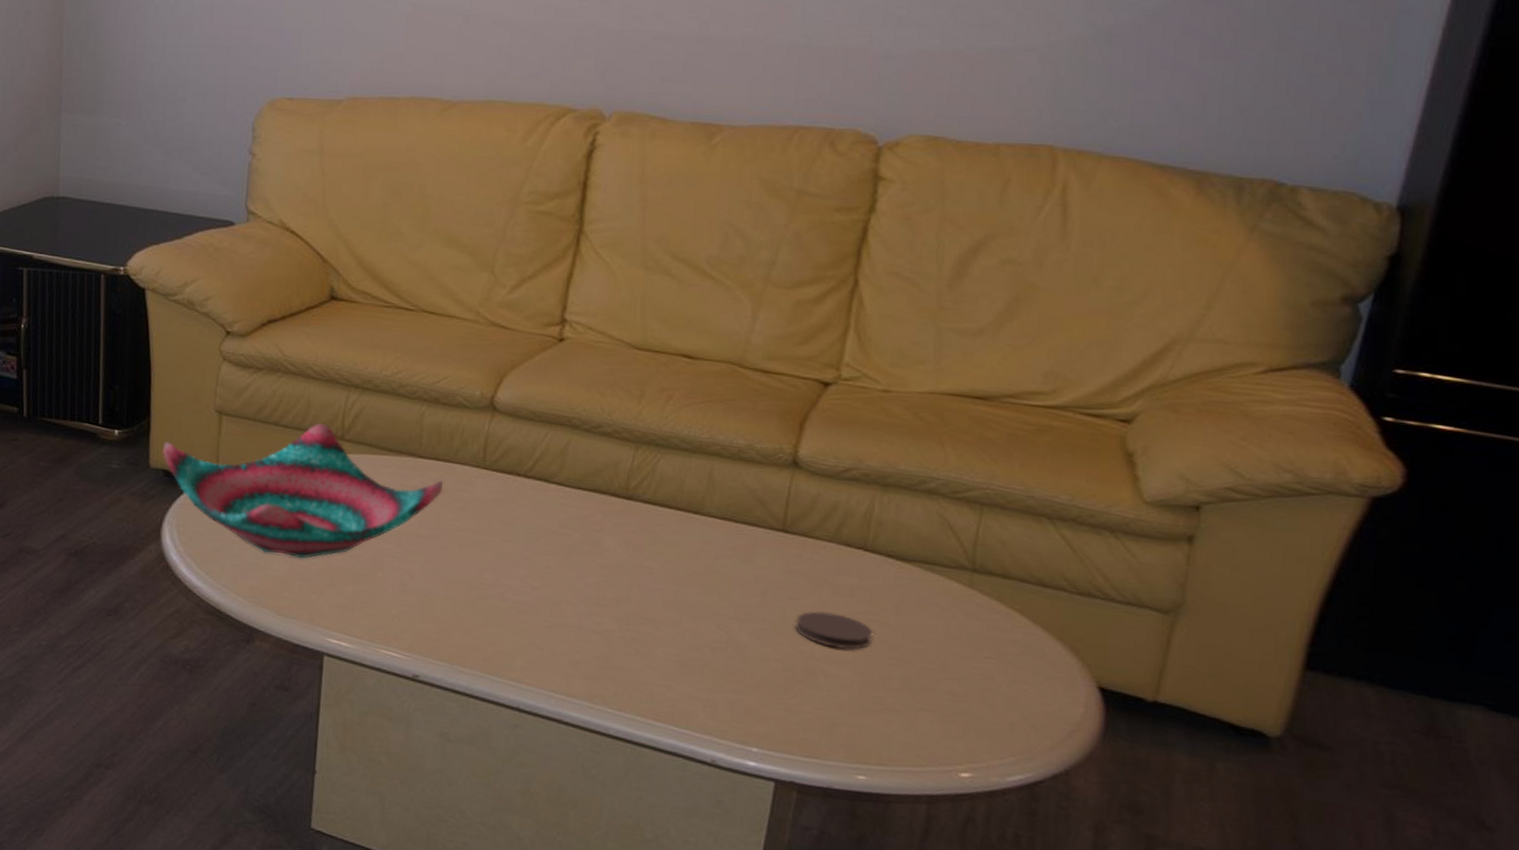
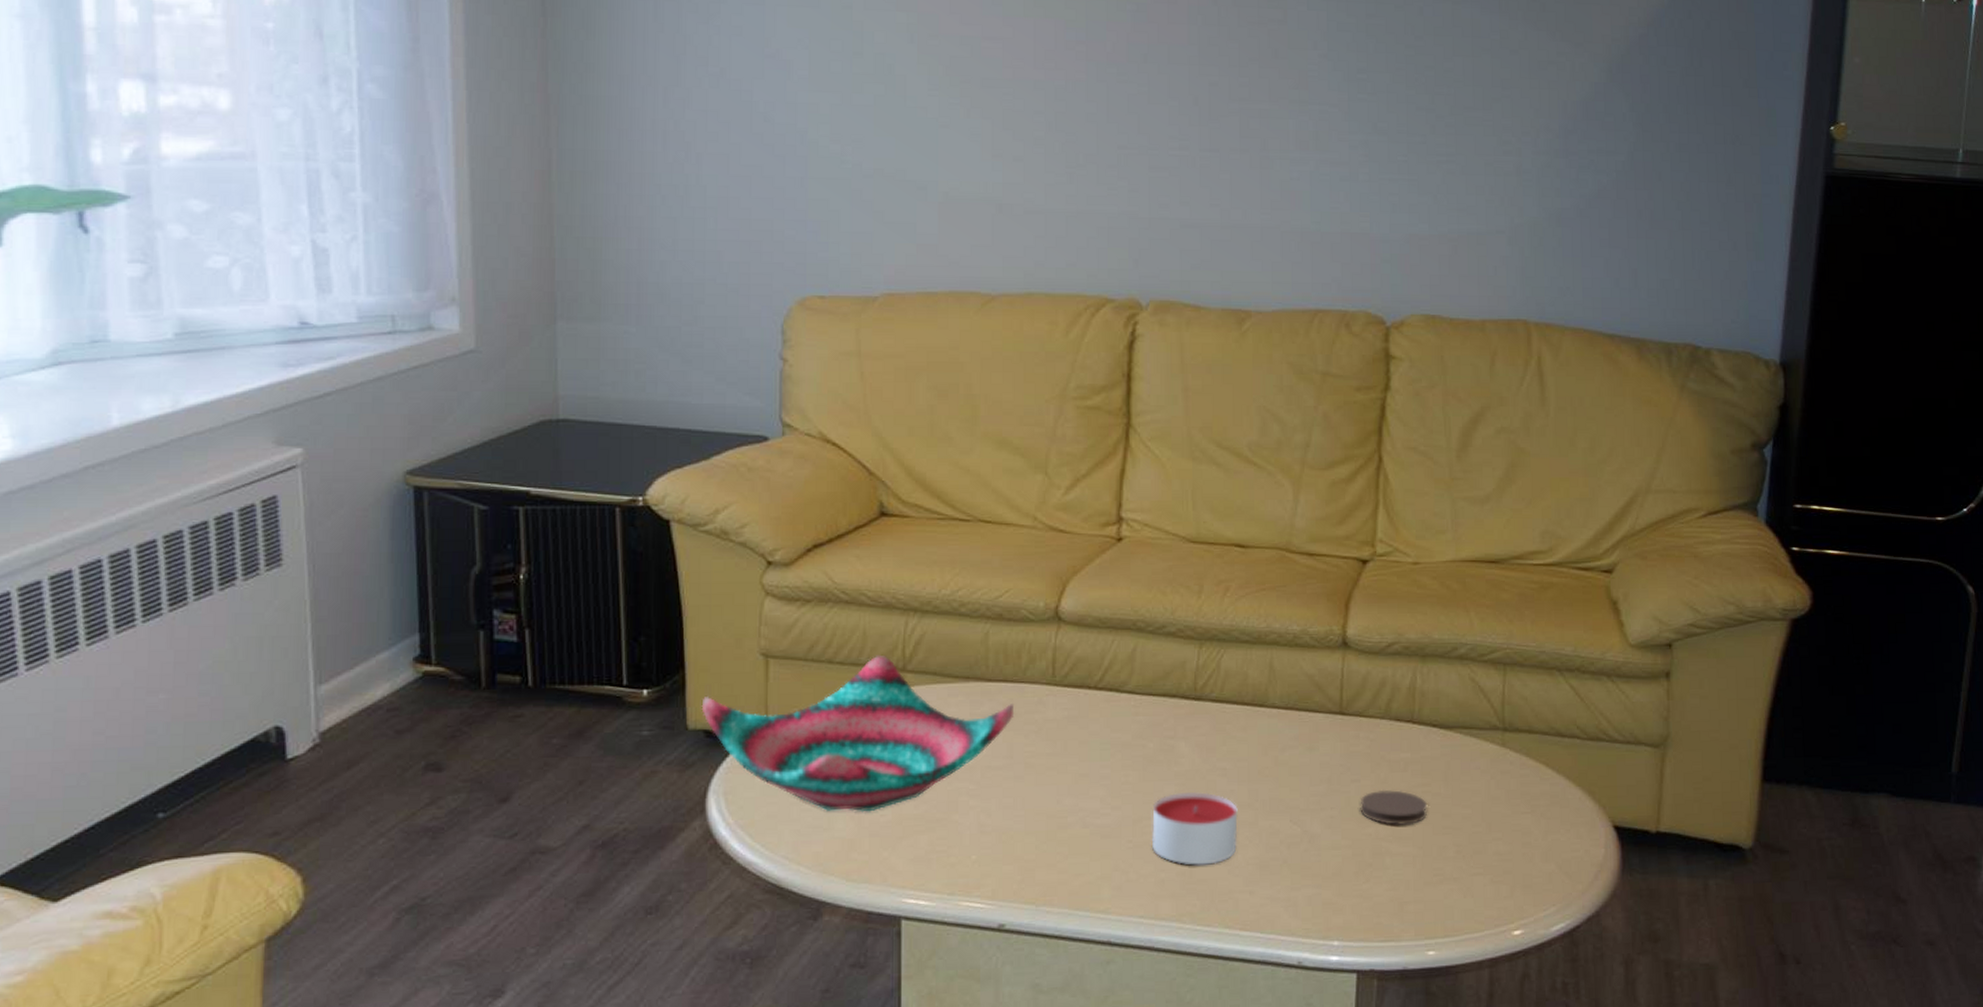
candle: none [569,583,661,655] -> present [1152,791,1238,865]

